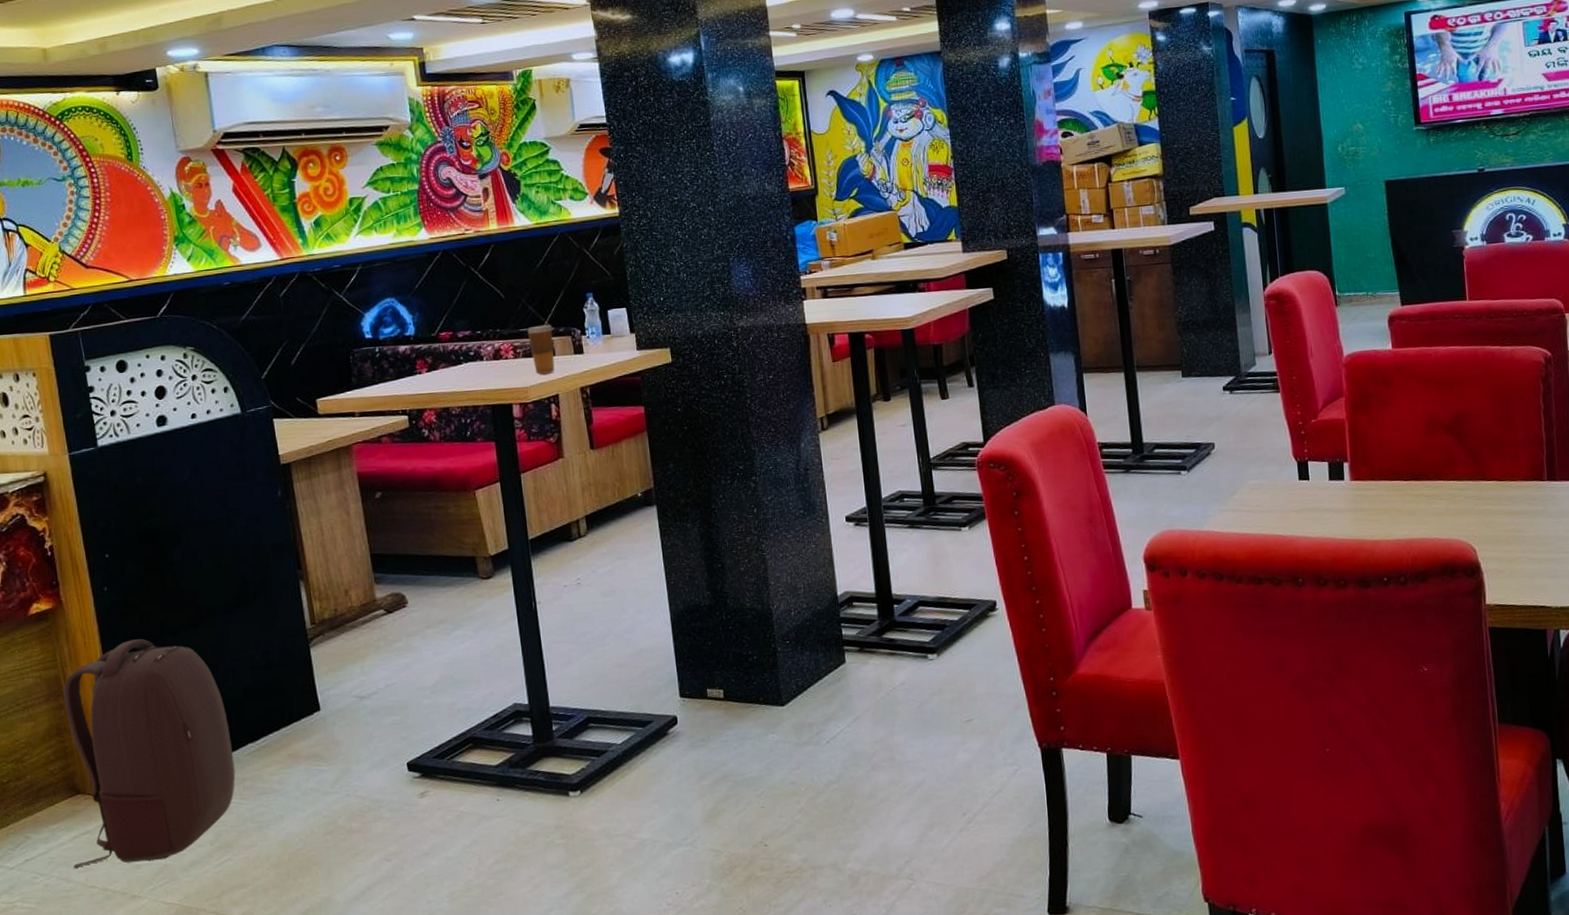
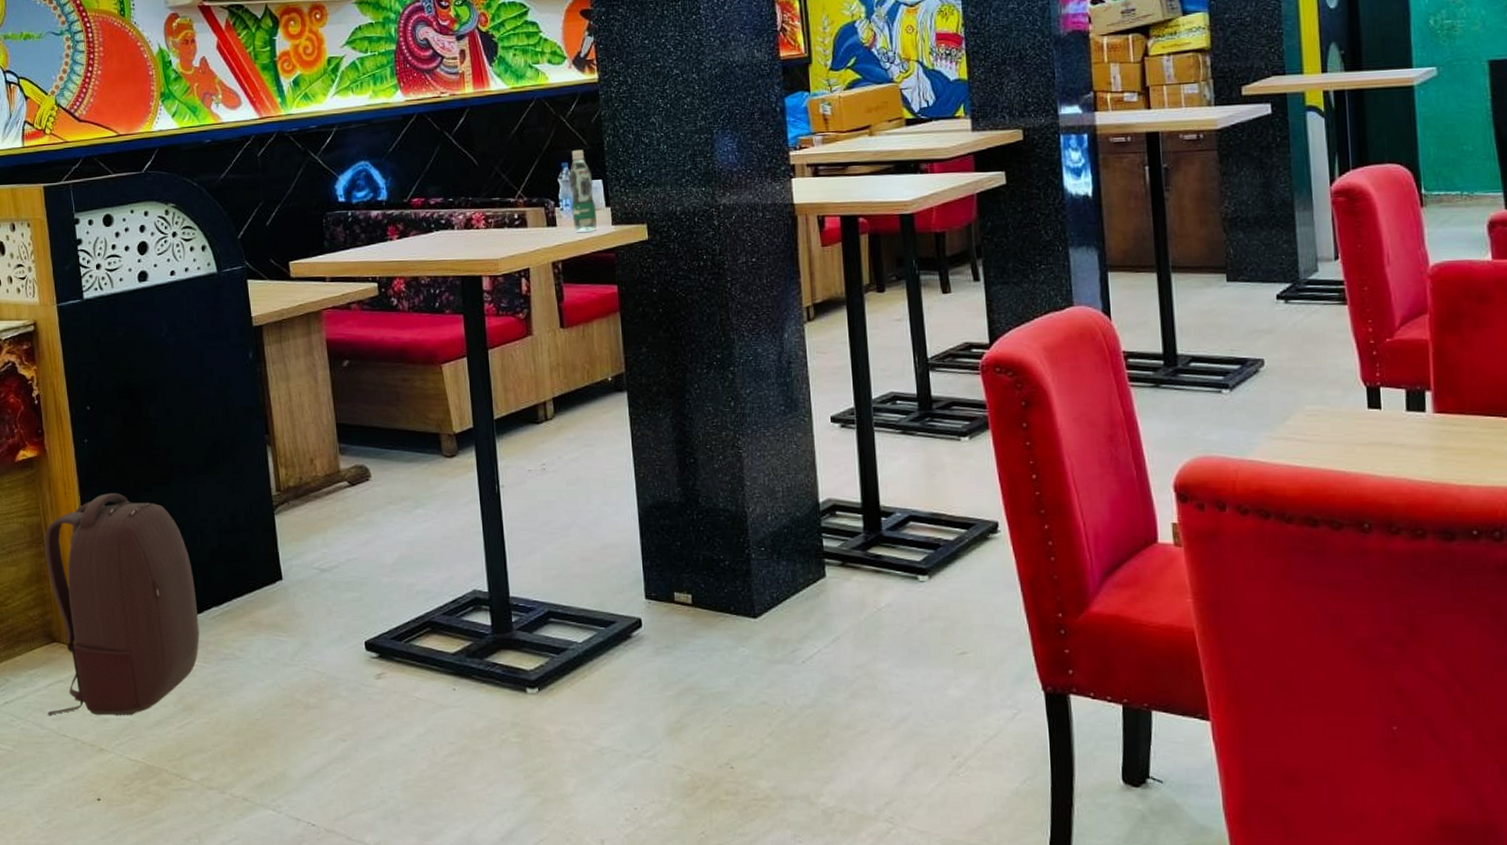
beverage cup: present [527,324,555,376] -> none [499,194,527,248]
bottle: none [593,280,622,358] -> present [568,150,597,232]

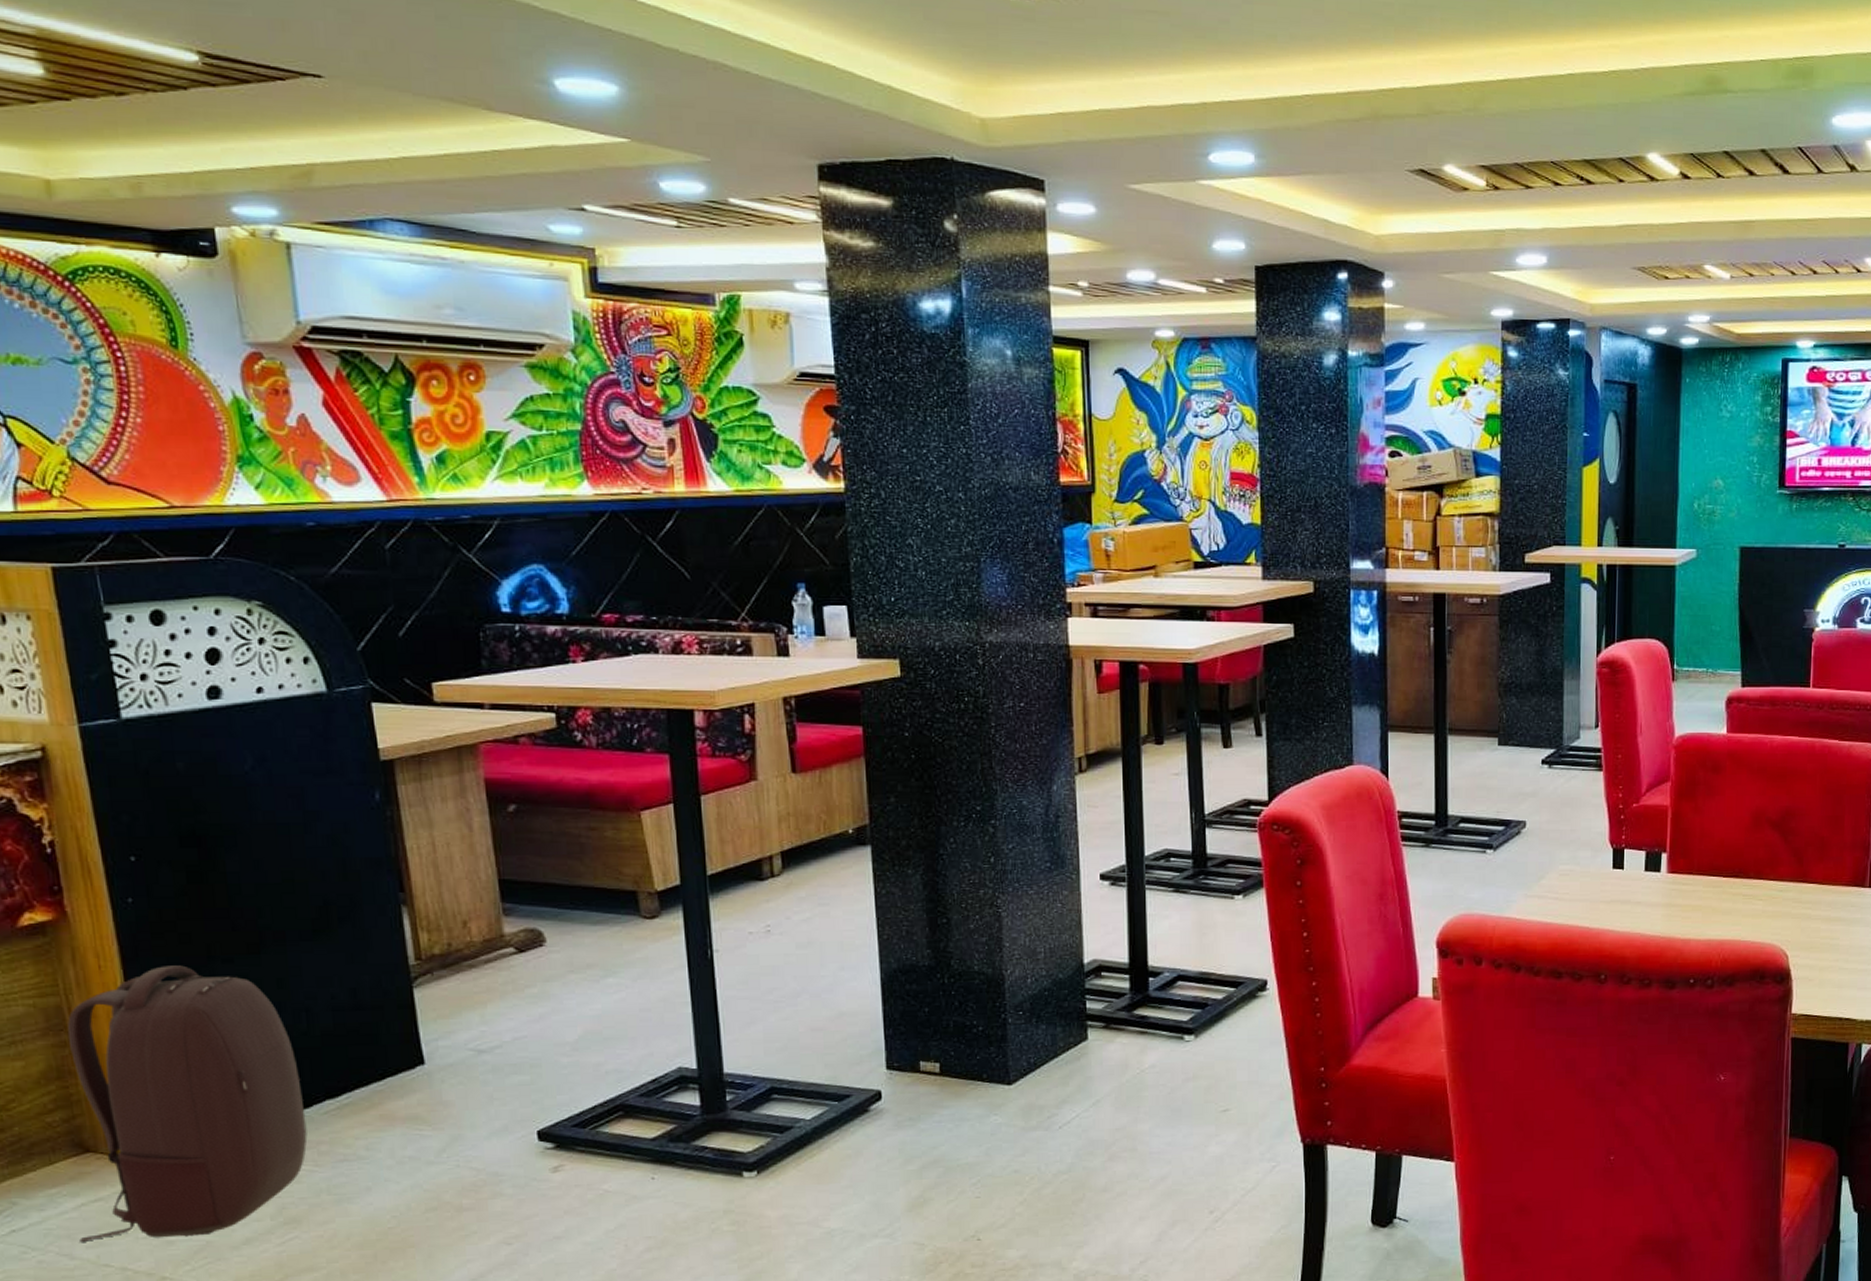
bottle: present [568,150,597,232] -> none [805,570,839,664]

